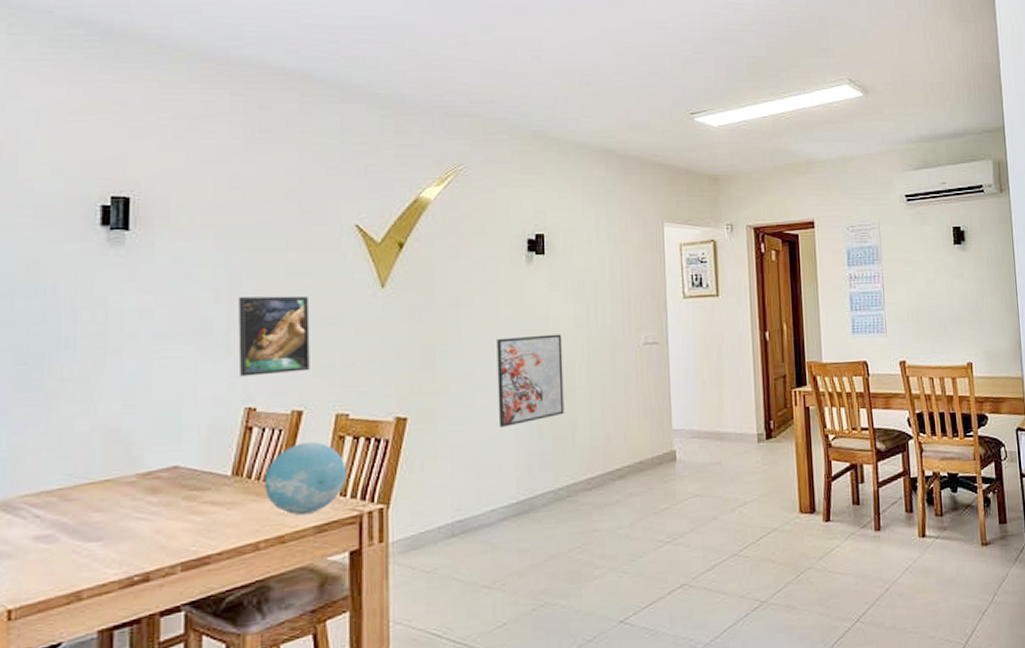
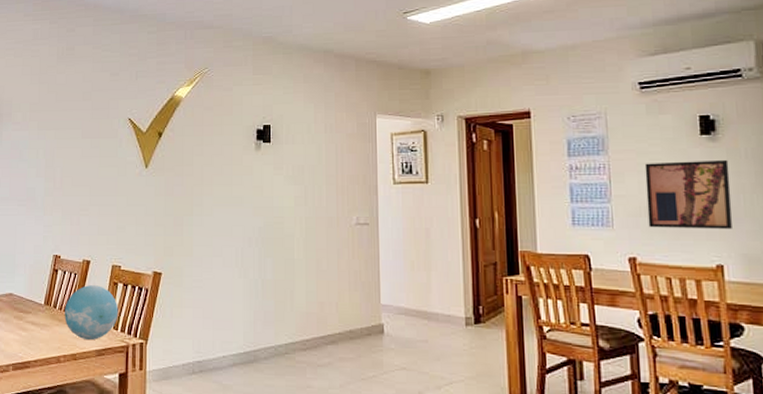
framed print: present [238,295,310,377] -> none [50,172,96,232]
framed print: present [497,334,564,427] -> none [230,211,284,288]
wall art: none [911,267,979,332] -> present [644,159,733,230]

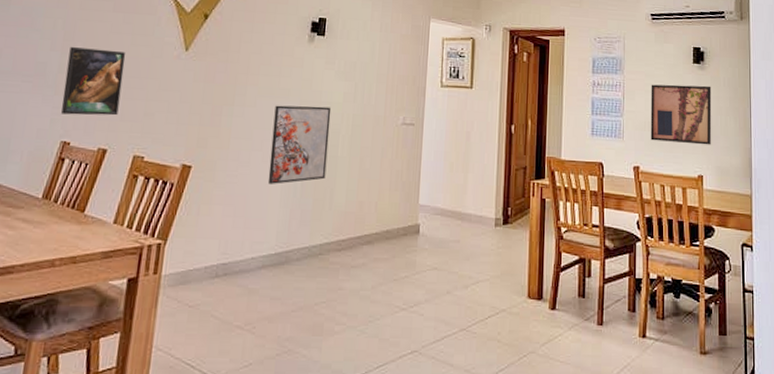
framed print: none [50,172,96,232] -> present [61,47,126,116]
decorative ball: present [63,285,119,340] -> none [66,177,136,240]
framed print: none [230,211,284,288] -> present [267,105,332,184]

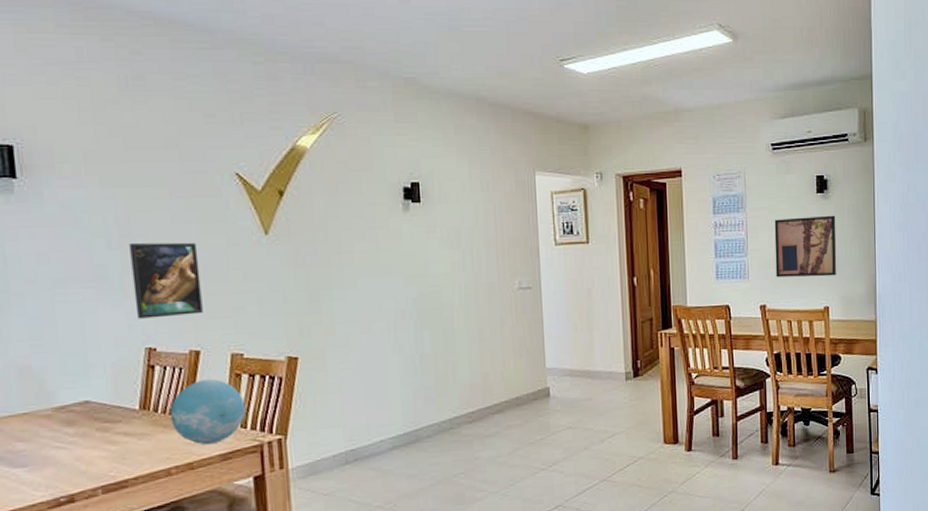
decorative ball: none [66,177,136,240] -> present [169,379,246,444]
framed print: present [267,105,332,184] -> none [378,279,445,366]

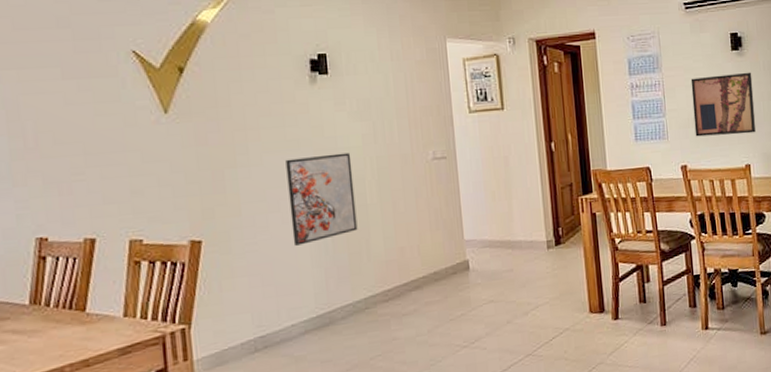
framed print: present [129,242,203,319] -> none [18,124,99,208]
decorative ball: present [169,379,246,444] -> none [62,268,146,339]
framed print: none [378,279,445,366] -> present [285,152,358,246]

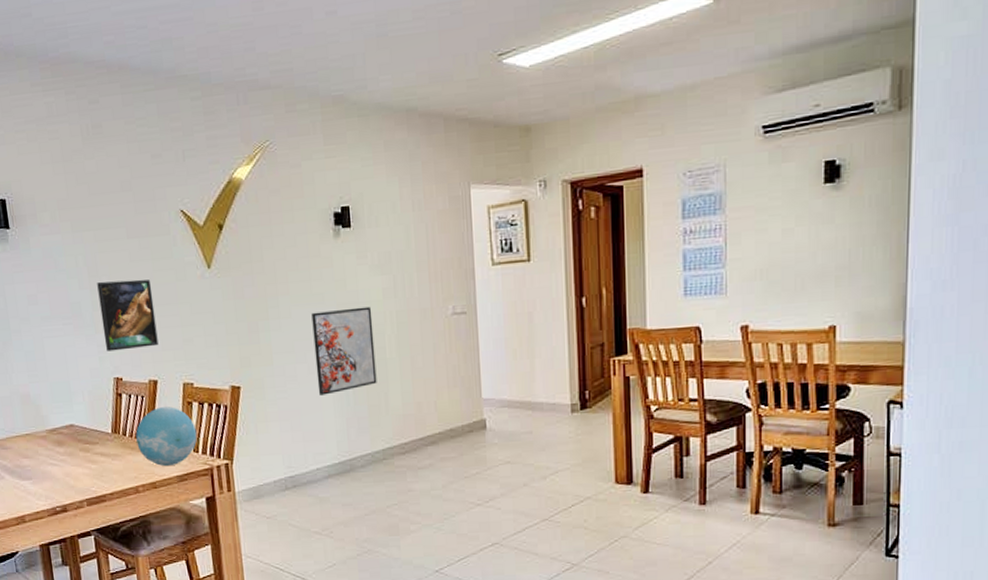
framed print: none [18,124,99,208] -> present [97,279,158,352]
decorative ball: none [62,268,146,339] -> present [135,407,198,466]
wall art: present [690,72,756,137] -> none [763,210,851,292]

